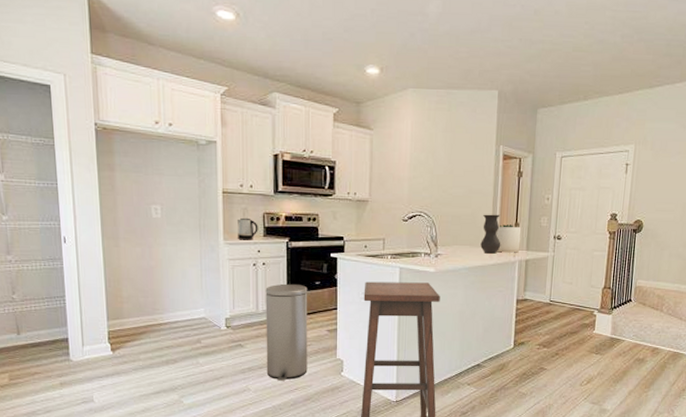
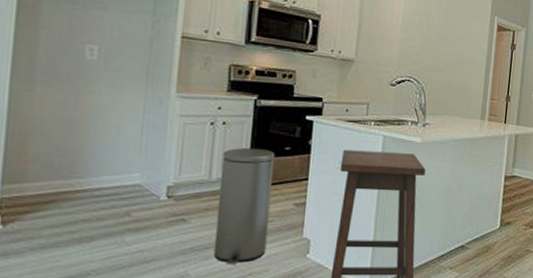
kettle: present [238,217,258,240] -> none [195,68,222,95]
vase: present [480,214,501,254] -> none [470,84,492,127]
planter: present [496,224,522,253] -> none [486,96,513,127]

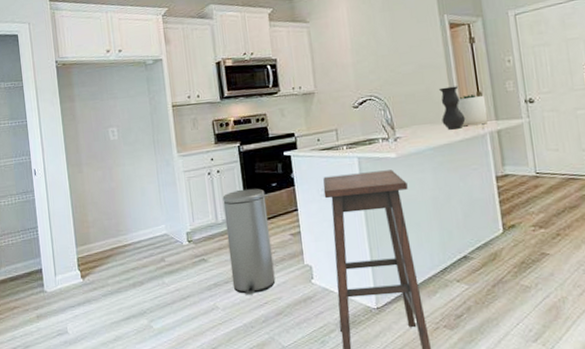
vase: none [470,84,492,127] -> present [438,85,466,130]
planter: none [486,96,513,127] -> present [457,94,489,127]

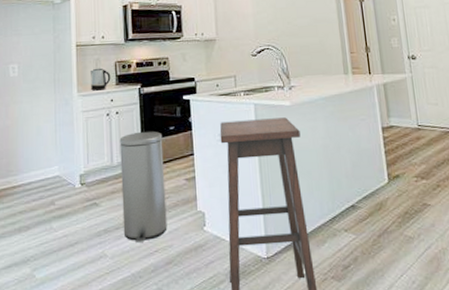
kettle: none [189,127,210,151] -> present [91,68,111,91]
vase: present [438,85,466,130] -> none [330,40,355,81]
planter: present [457,94,489,127] -> none [347,49,376,79]

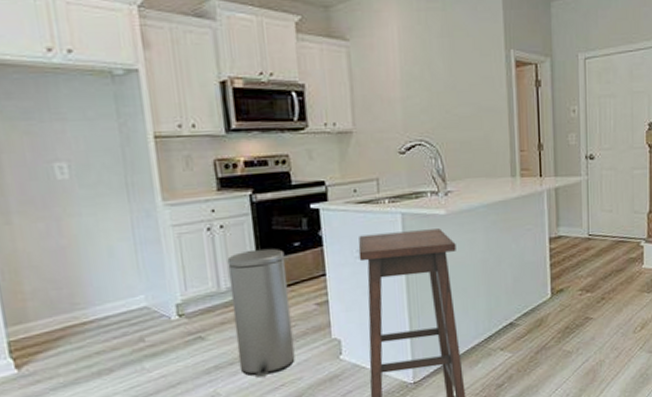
kettle: present [91,68,111,91] -> none [179,167,210,199]

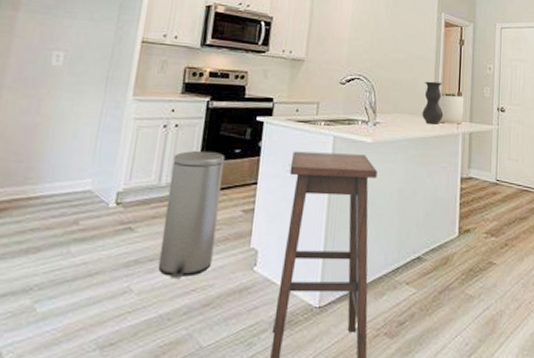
vase: none [497,135,524,185] -> present [422,81,444,125]
planter: none [516,146,547,182] -> present [438,93,464,125]

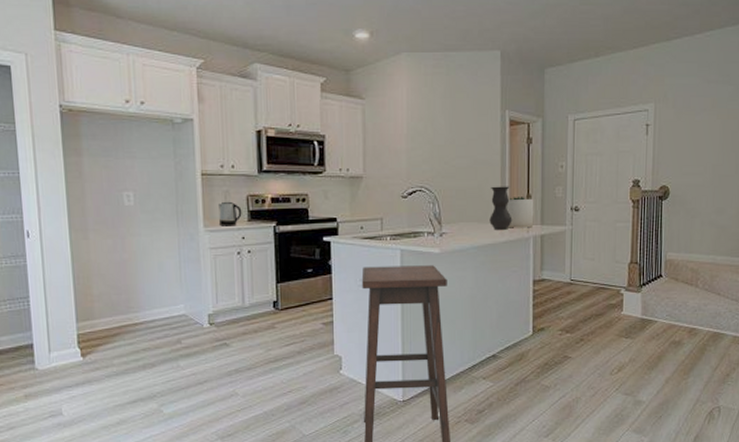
kettle: none [150,71,177,98] -> present [219,201,242,226]
pedal bin: present [158,150,225,278] -> none [252,272,302,383]

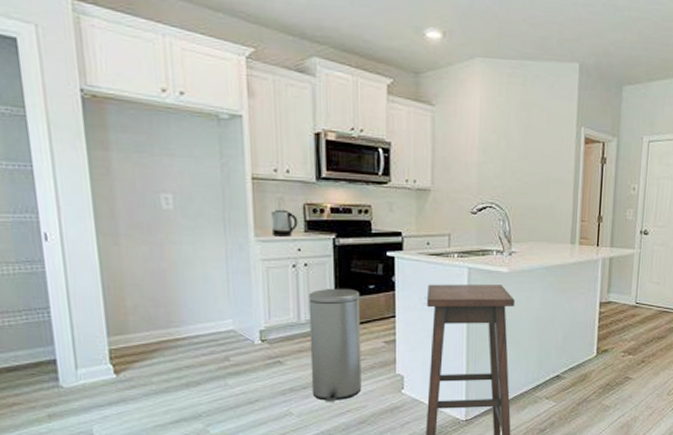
pedal bin: none [252,272,302,383] -> present [308,288,362,402]
vase: present [489,186,512,230] -> none [560,206,583,251]
planter: present [506,197,534,228] -> none [576,218,605,250]

